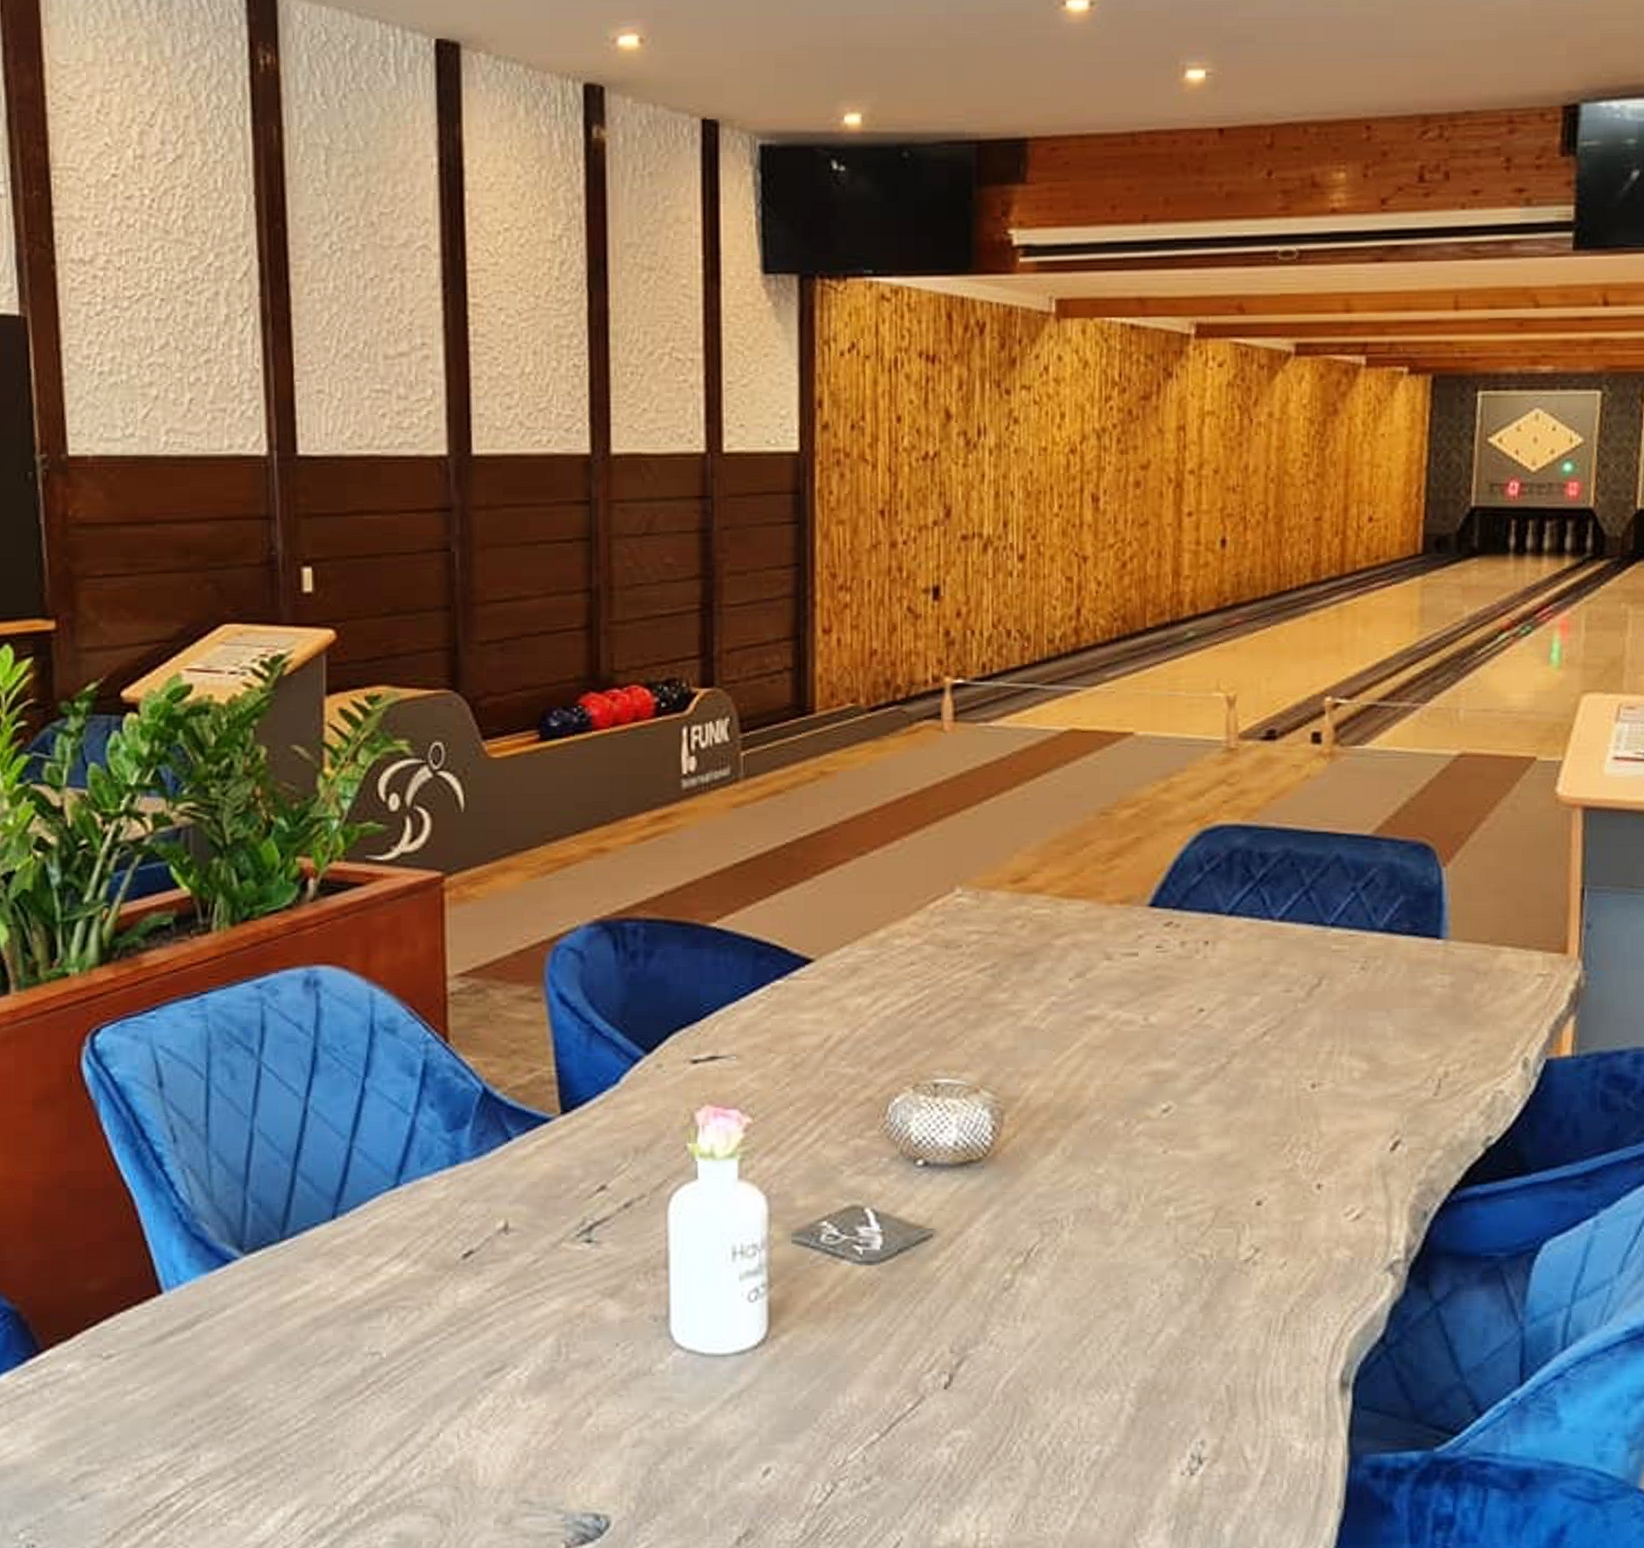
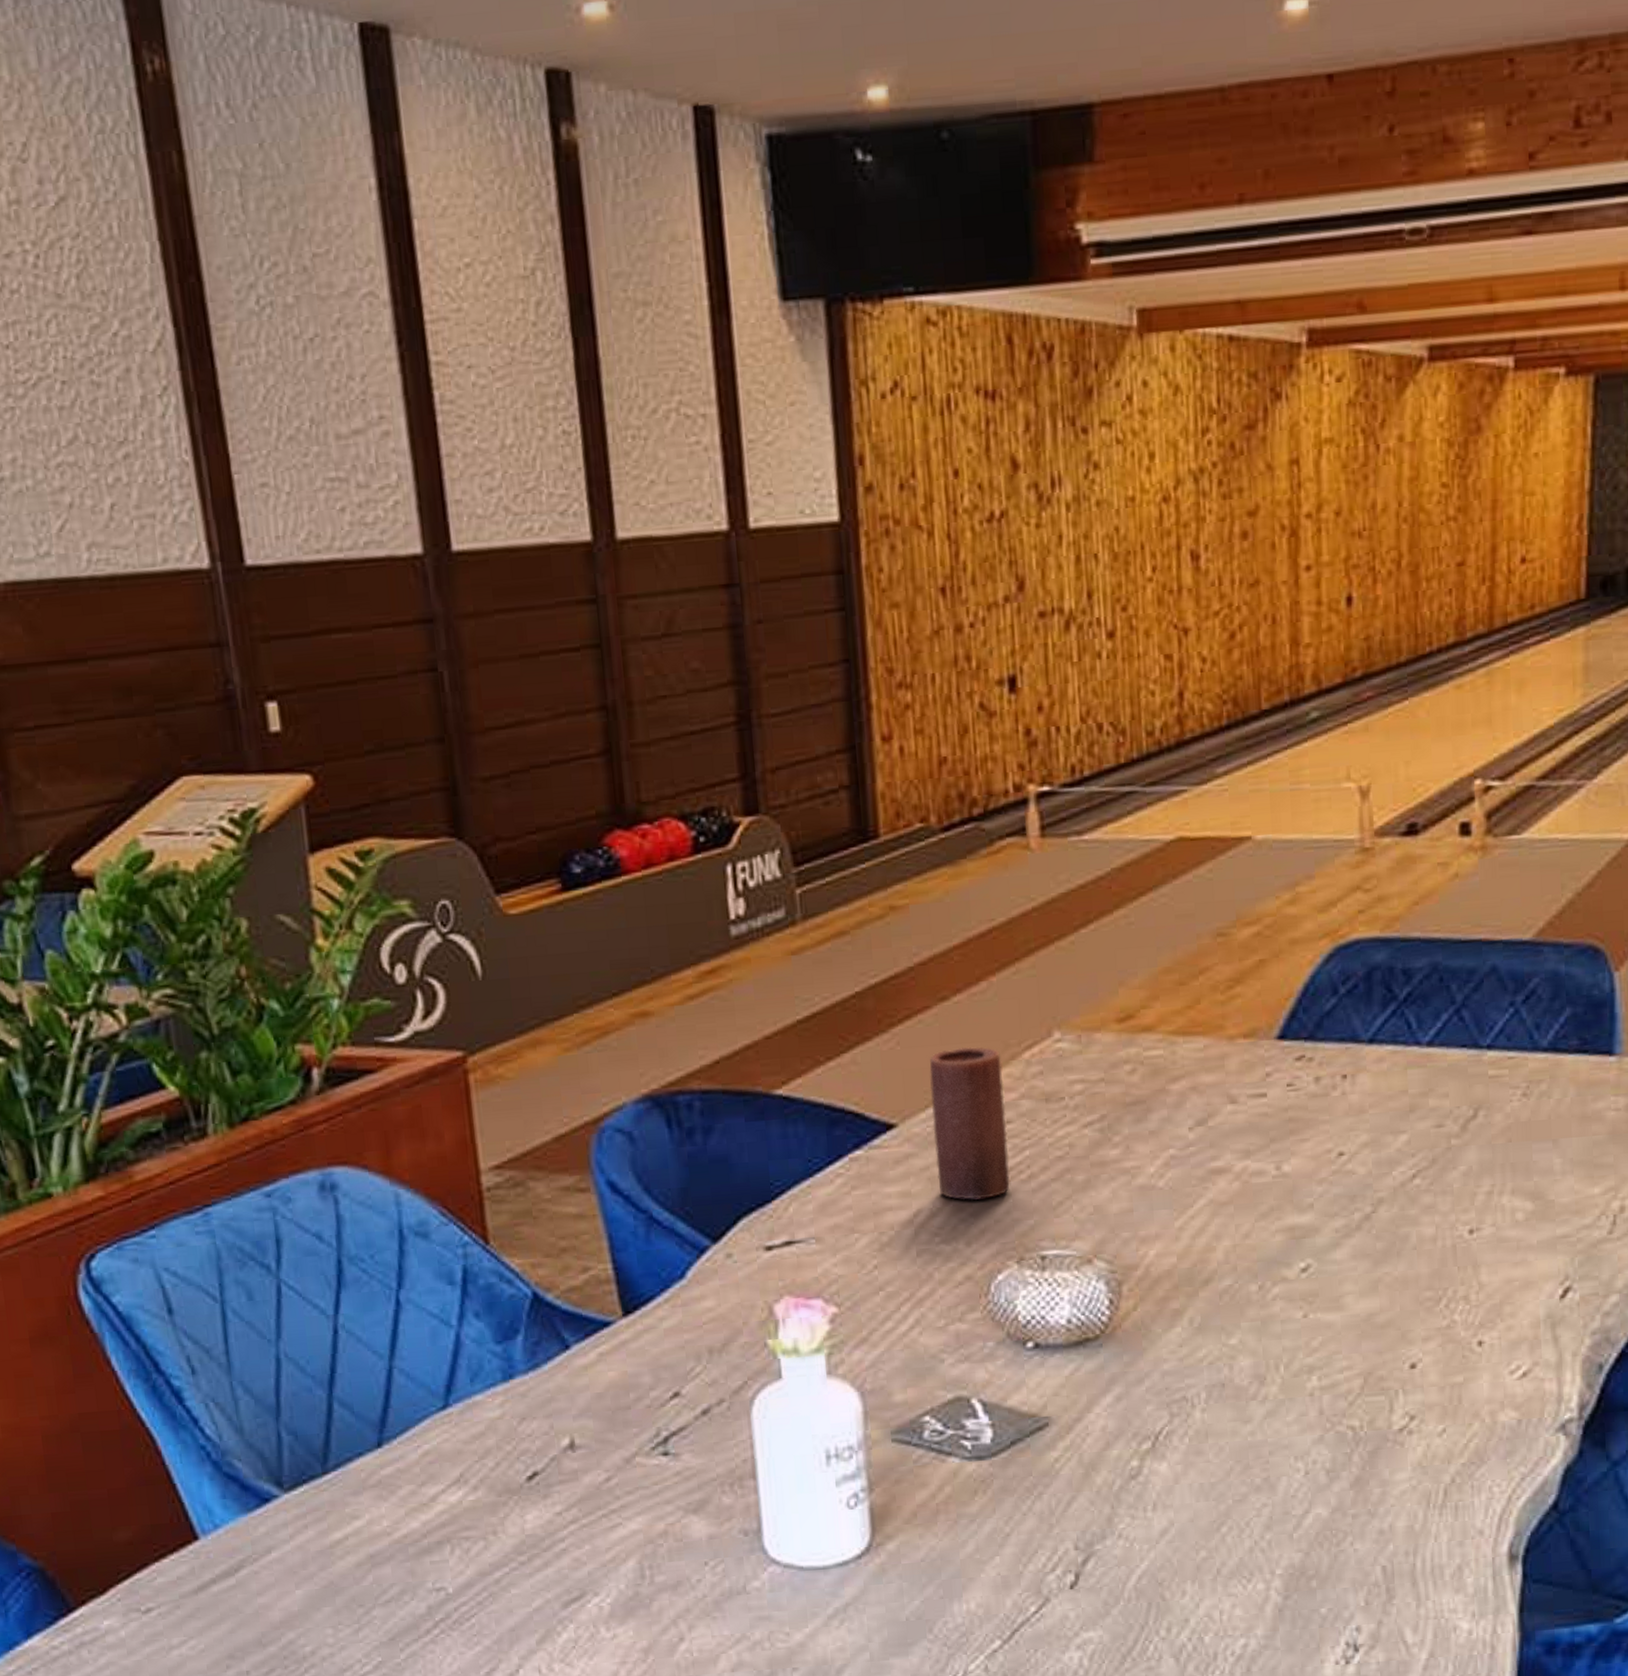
candle: none [845,896,911,1030] -> present [929,1047,1010,1200]

